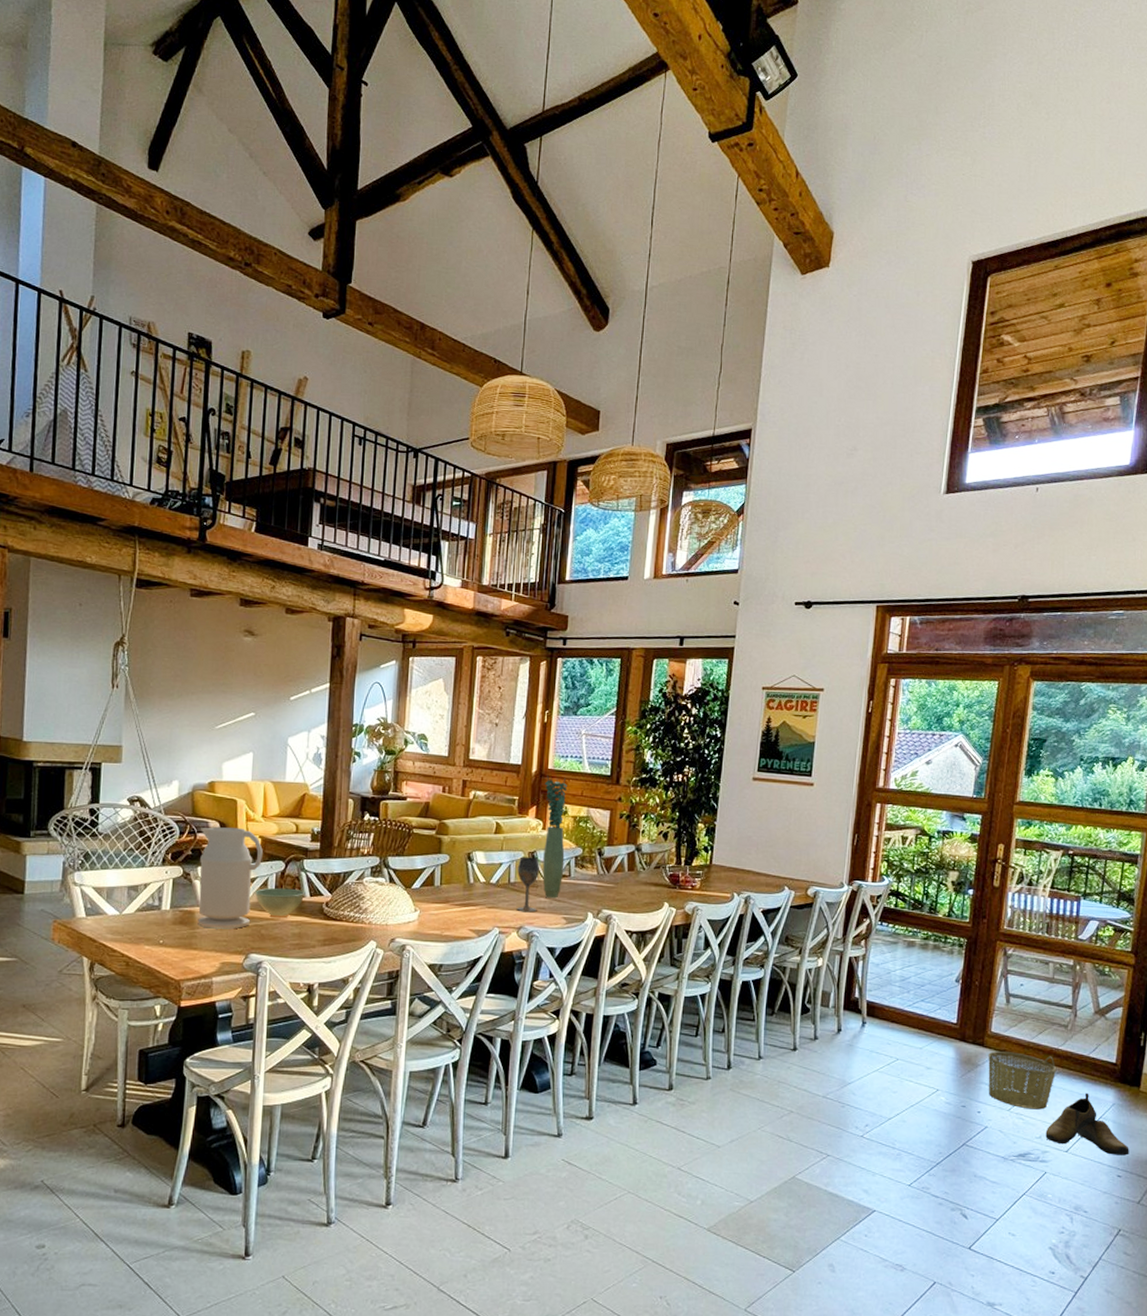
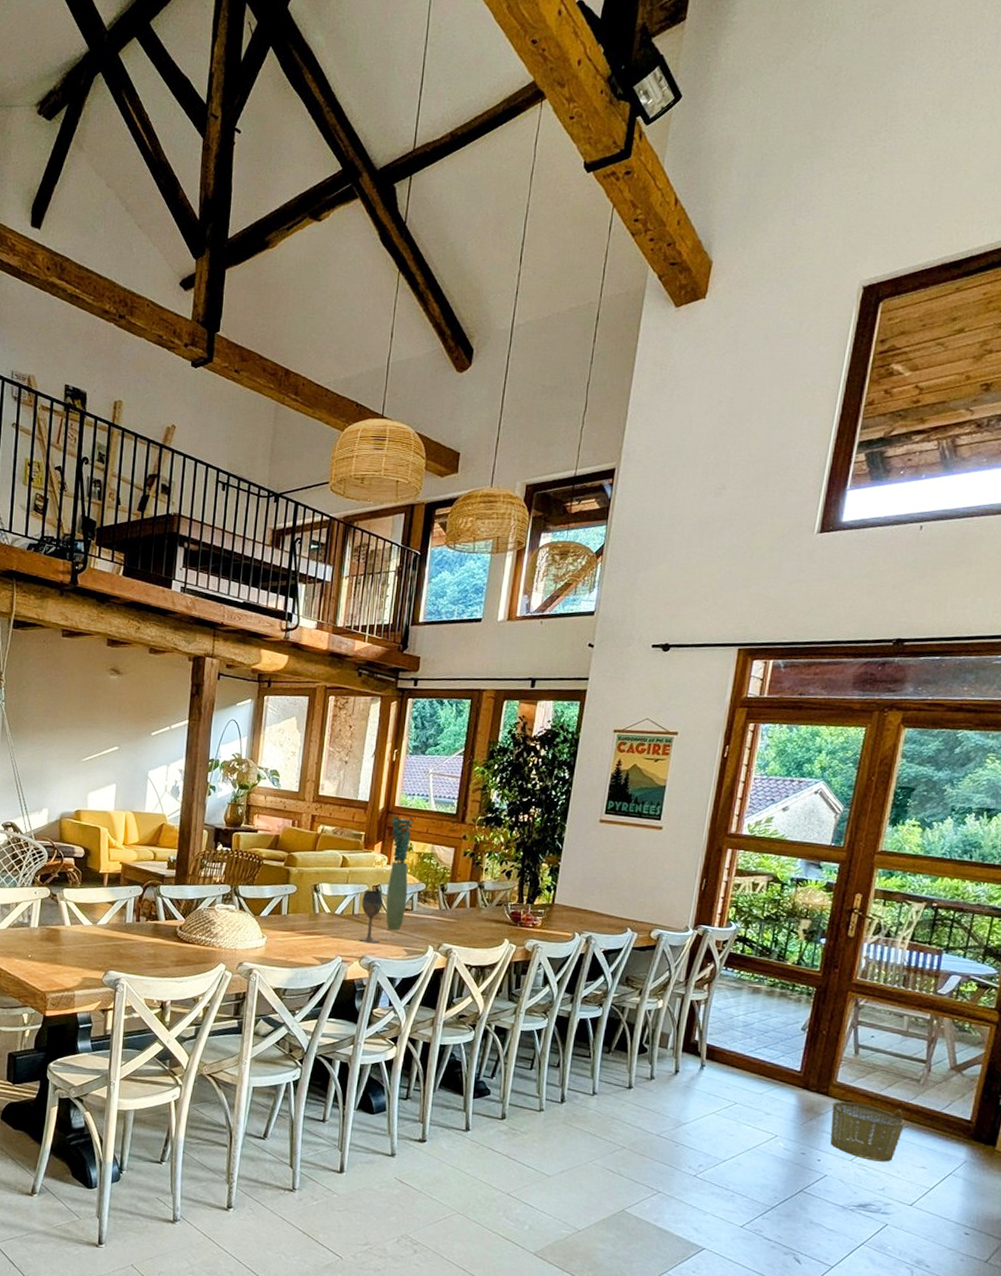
water jug: present [197,827,263,929] -> none [62,852,123,947]
bowl: present [255,887,305,919] -> none [115,910,161,940]
shoe: present [1045,1092,1129,1156] -> none [889,1148,980,1214]

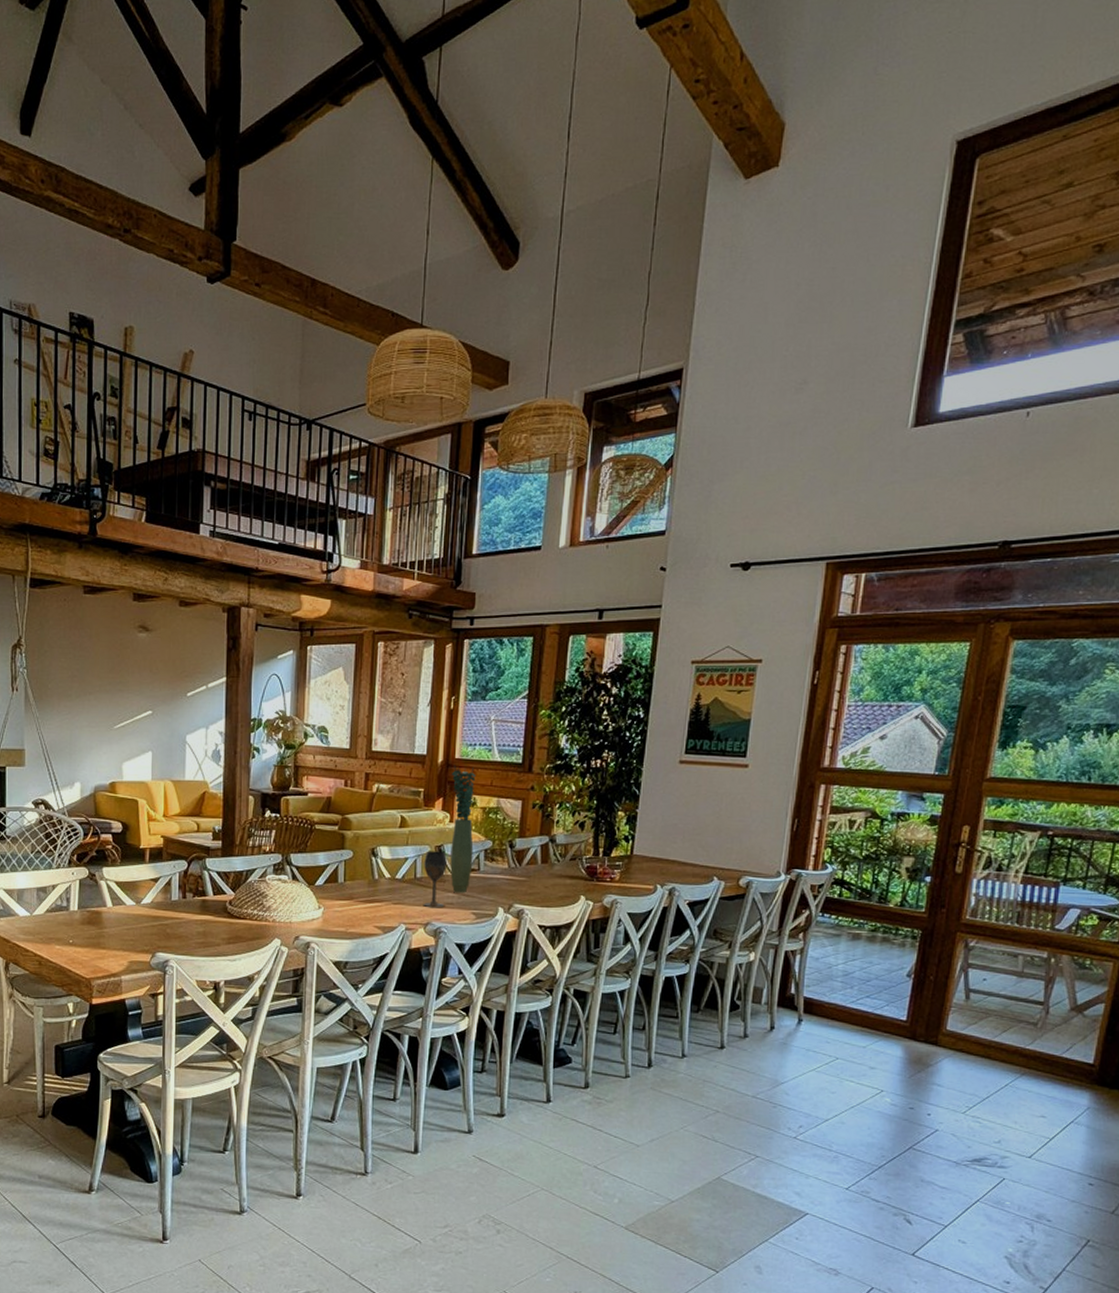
basket: present [829,1101,906,1162] -> none [940,1051,1022,1113]

